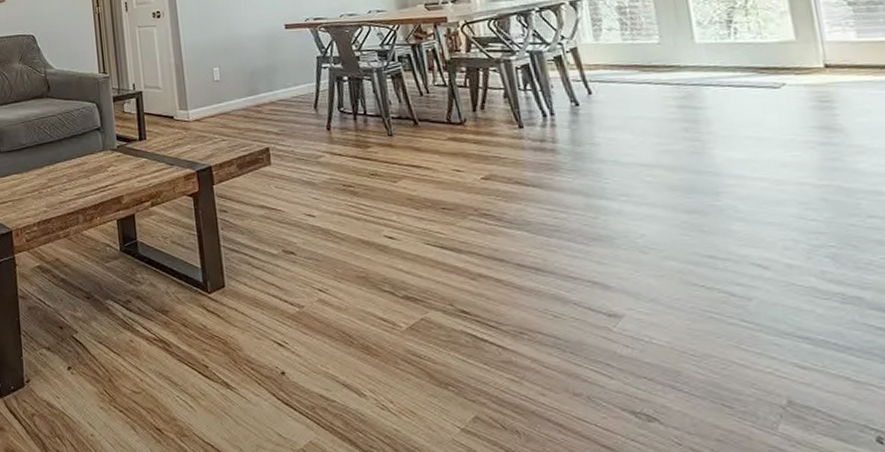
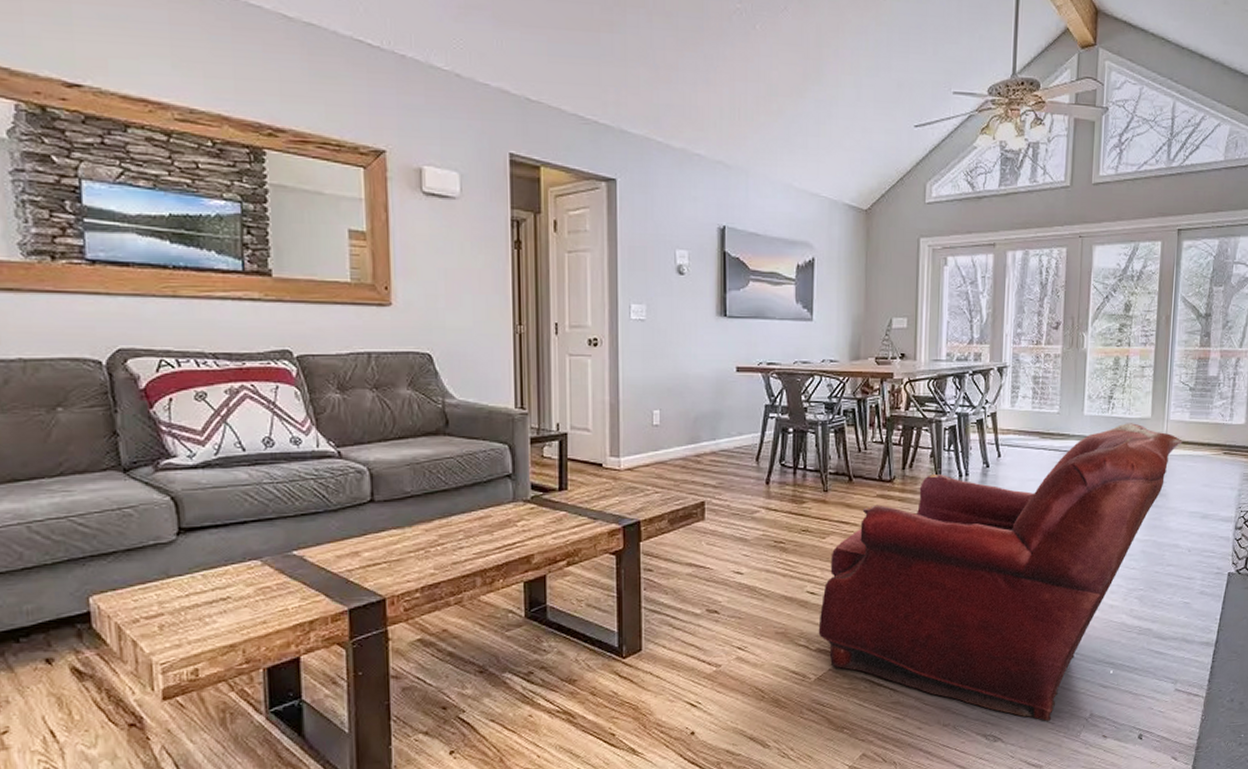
armchair: none [402,48,853,437] -> present [818,423,1183,739]

